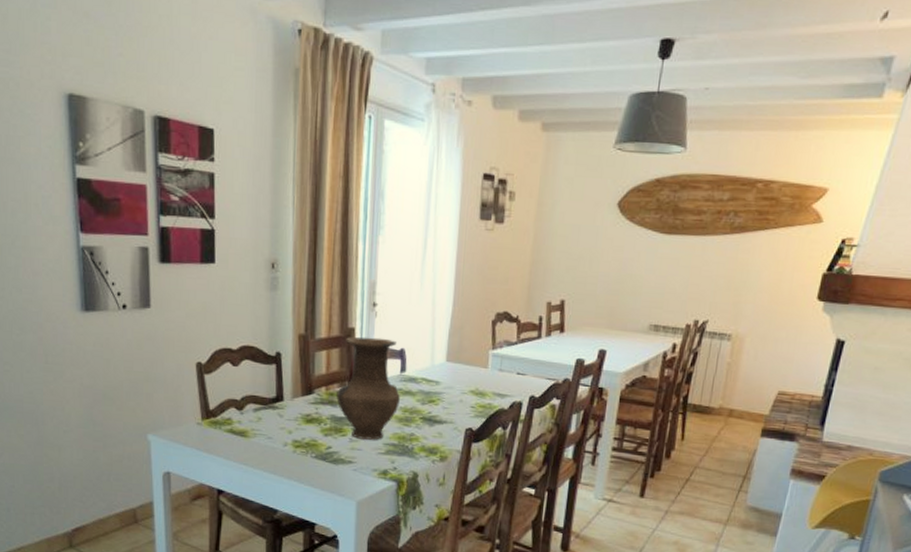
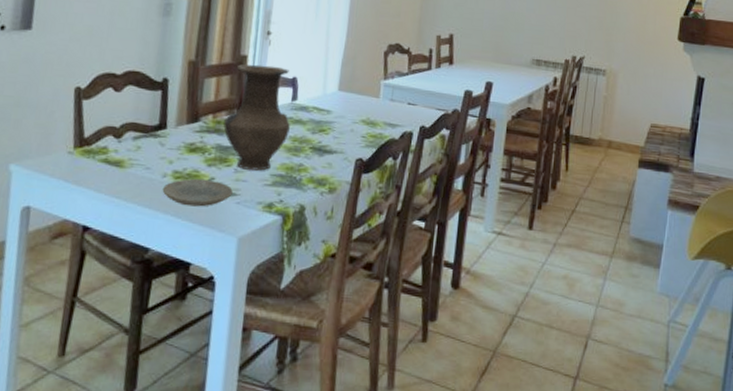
plate: none [284,447,349,474] -> present [162,178,233,207]

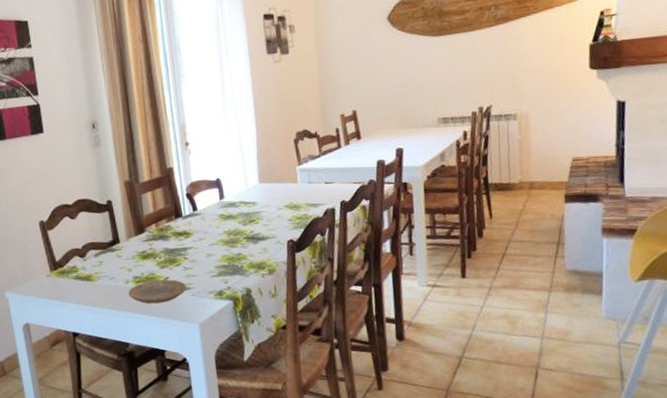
vase: present [223,64,290,171] -> none [166,172,224,266]

